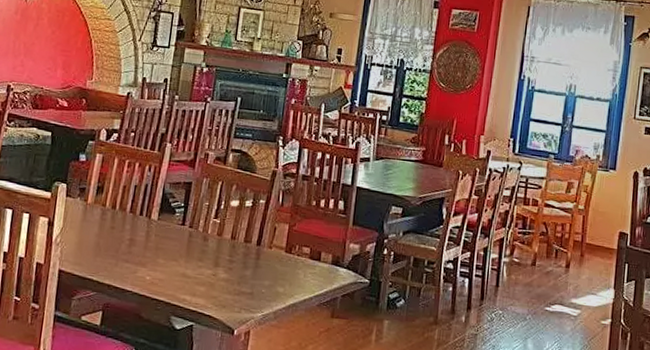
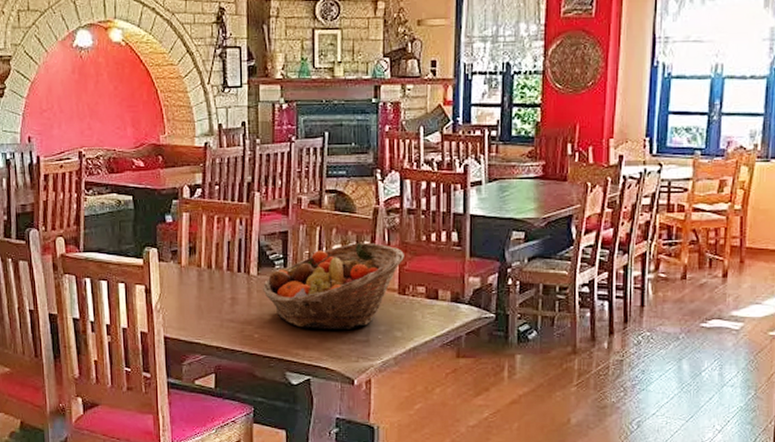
fruit basket: none [161,200,295,281] -> present [263,242,404,329]

